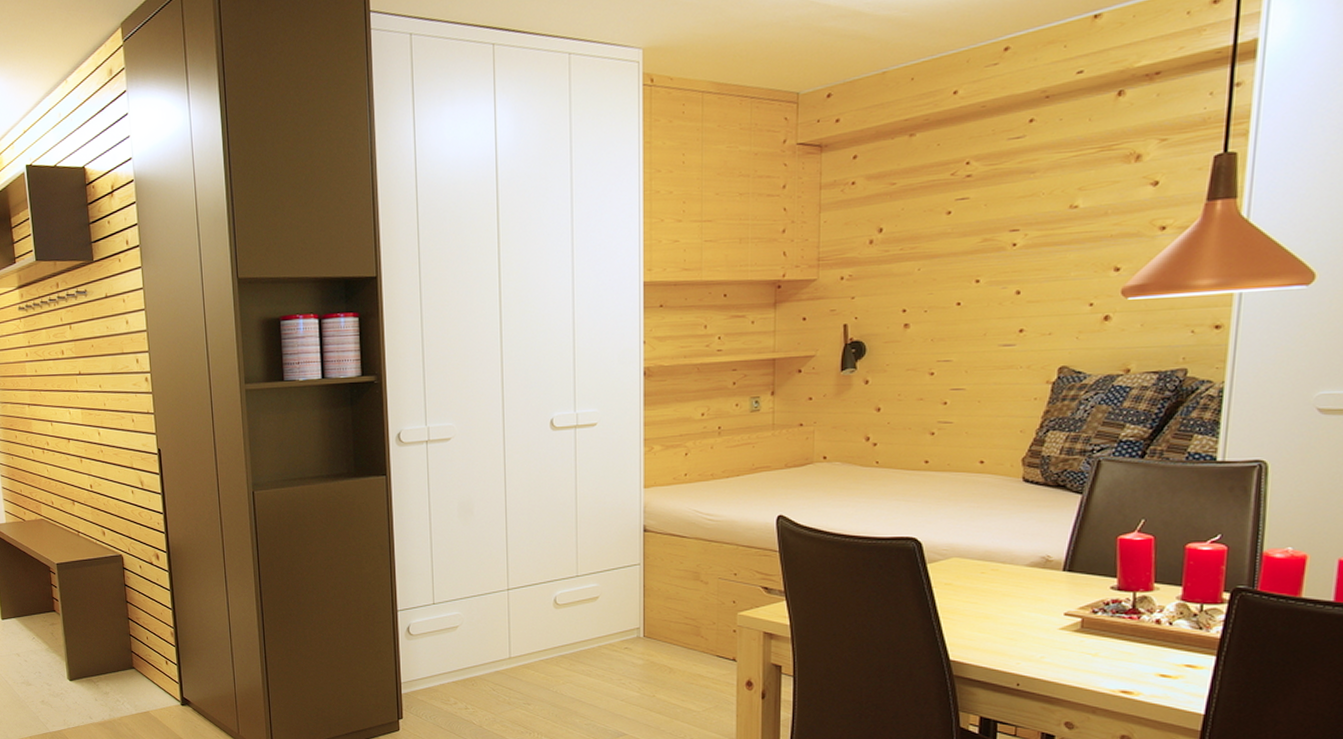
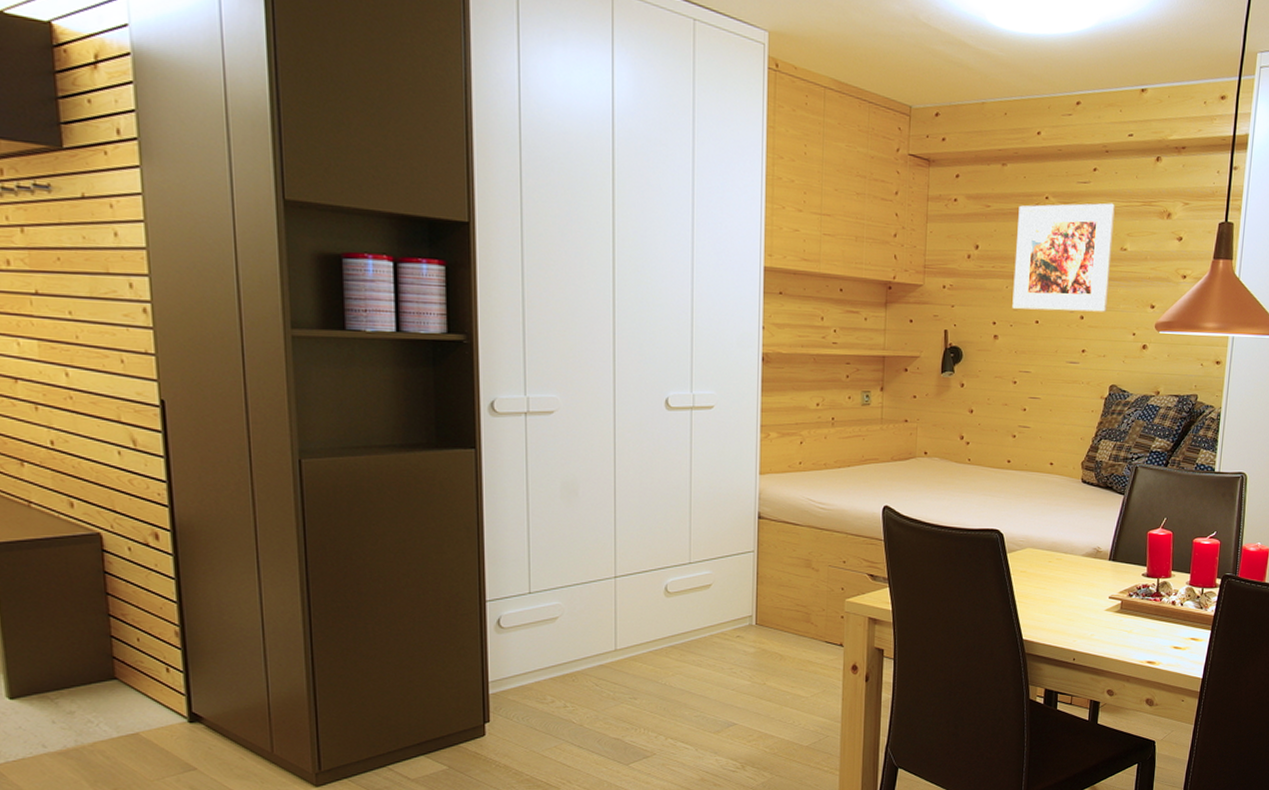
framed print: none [926,155,1060,293] -> present [1012,203,1115,312]

